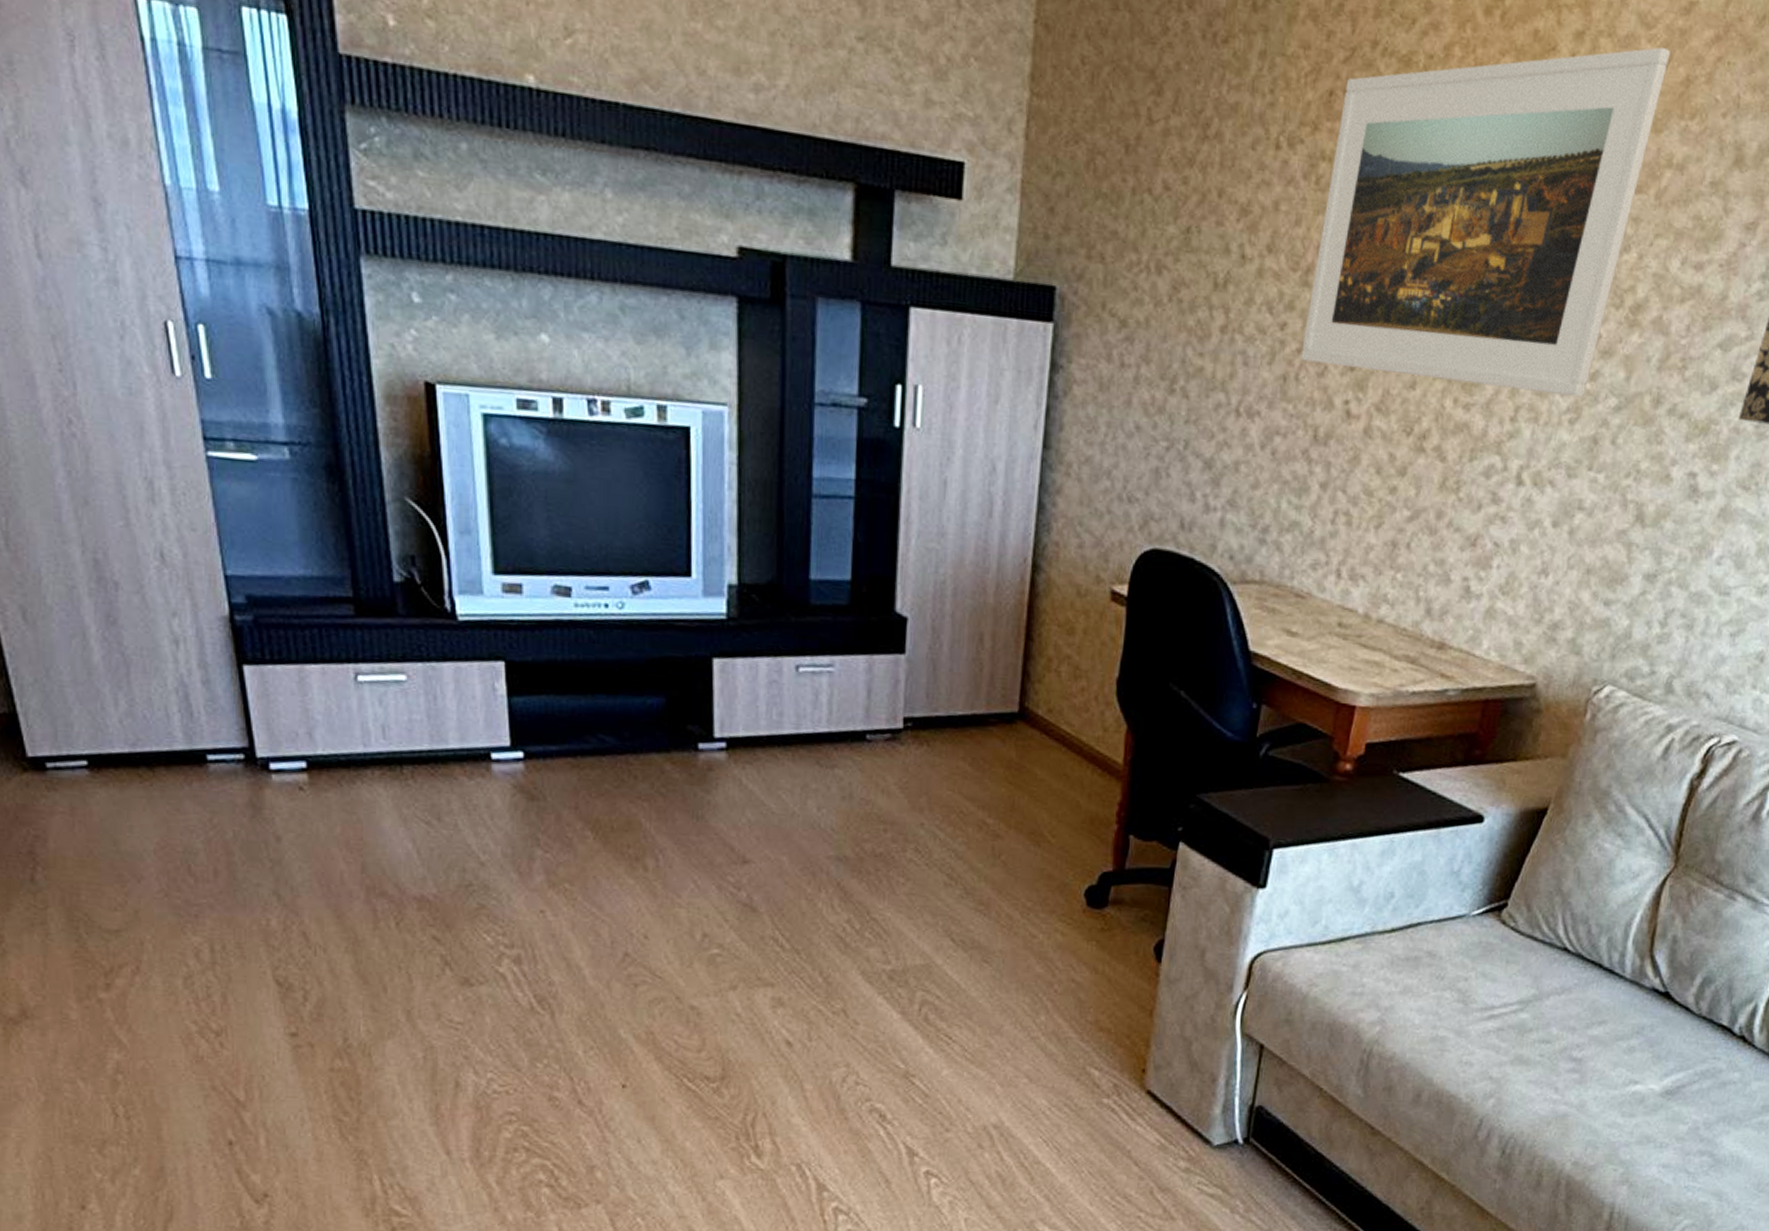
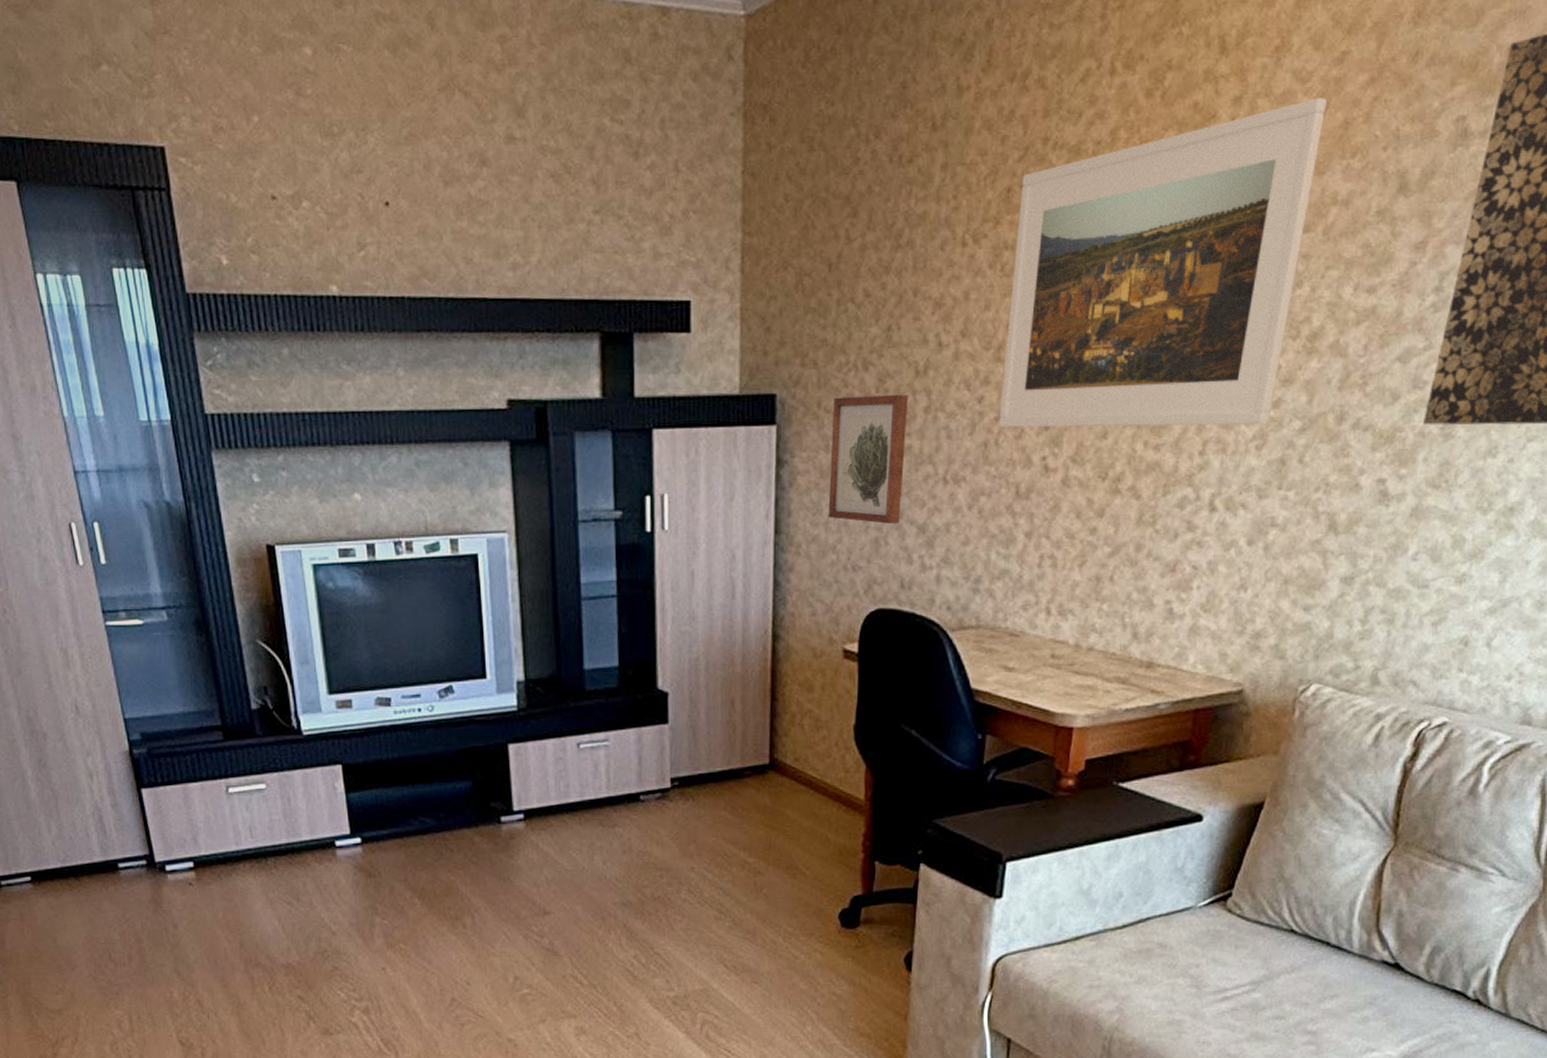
wall art: none [1105,300,1204,454] -> present [828,395,908,524]

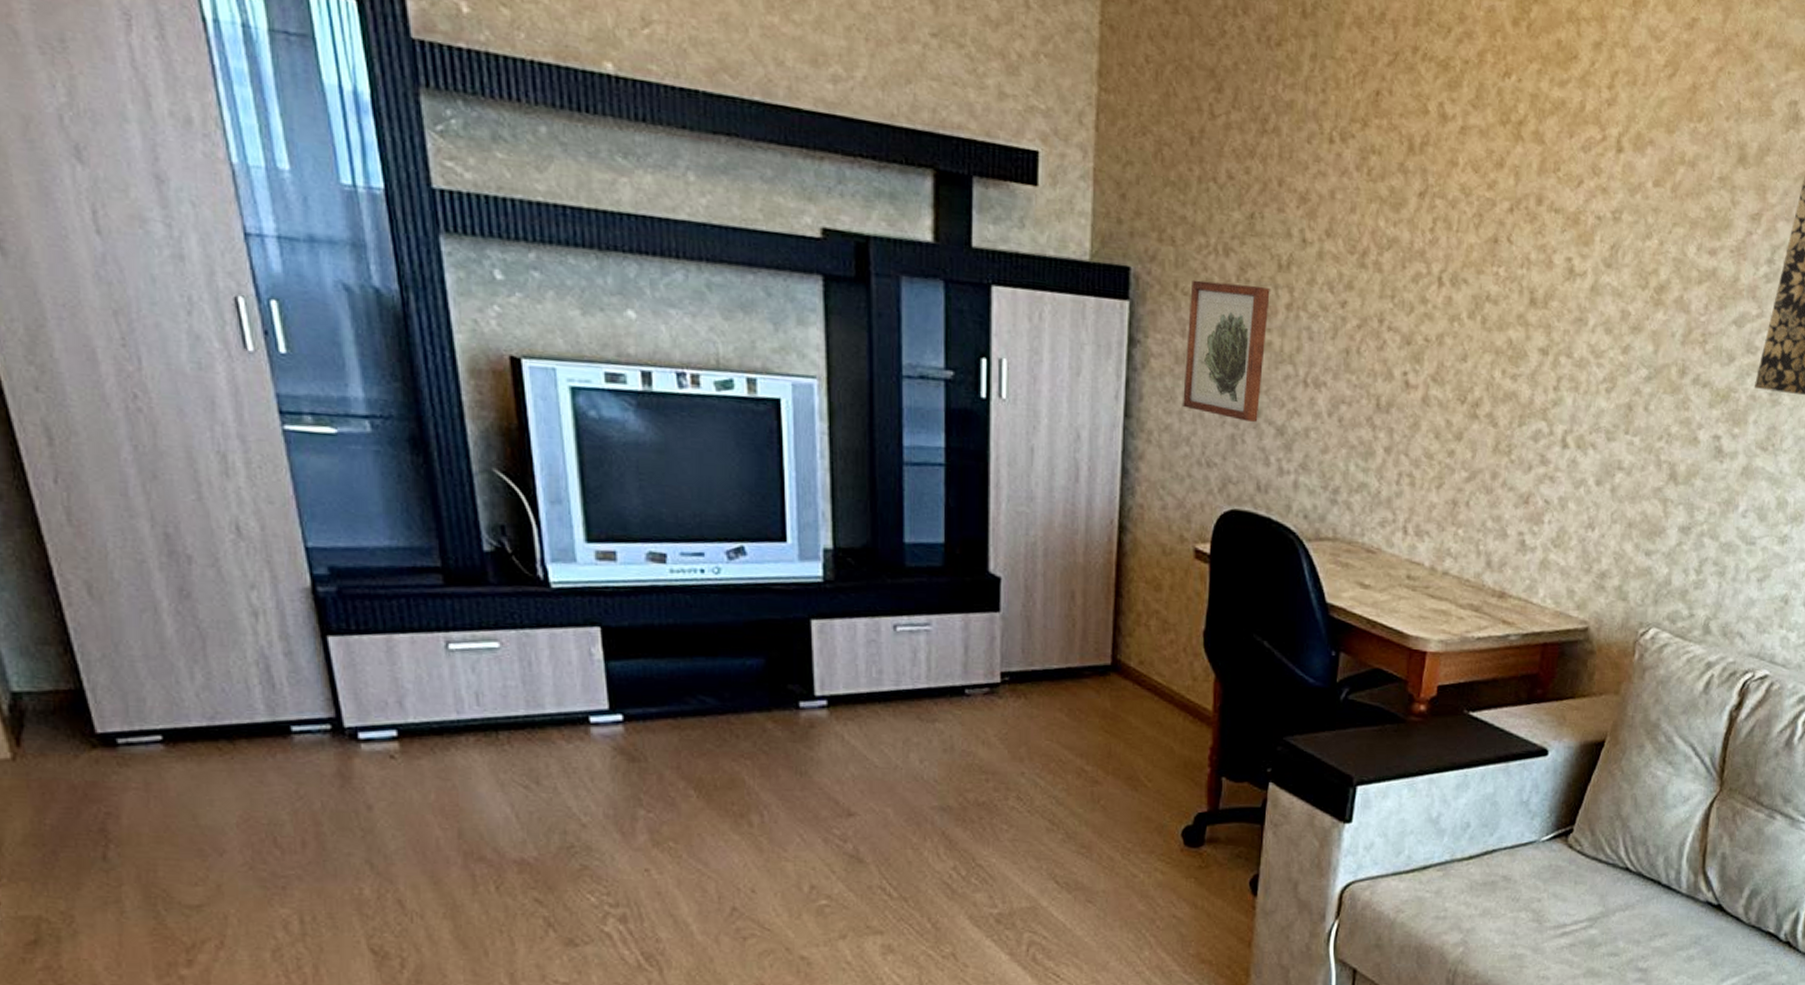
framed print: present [999,98,1327,428] -> none [1361,57,1678,369]

